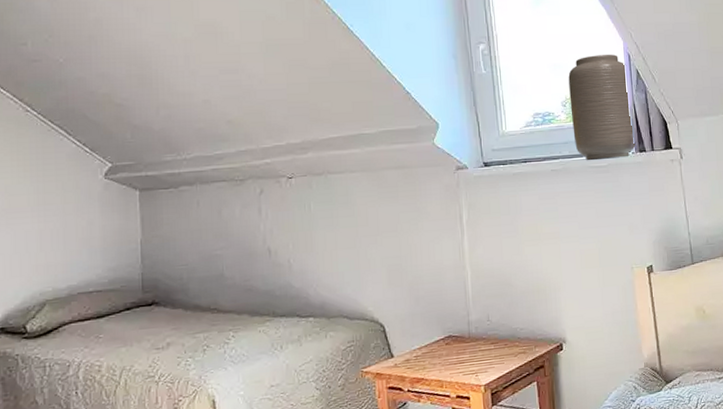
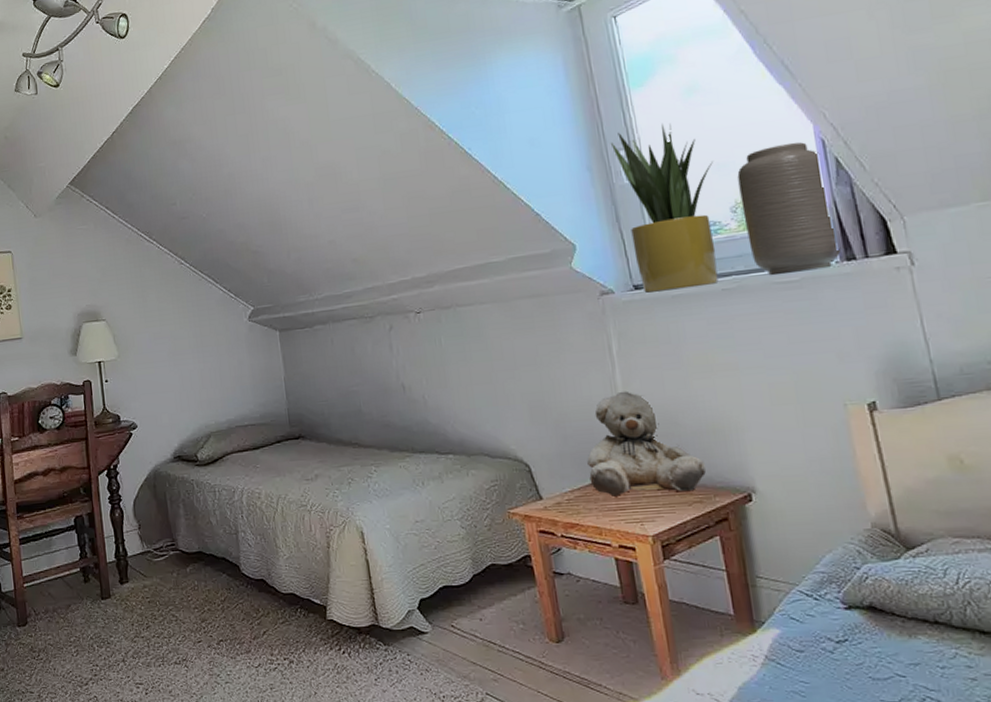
teddy bear: none [435,256,531,352] -> present [587,391,707,497]
planter: none [473,26,551,171] -> present [610,123,719,294]

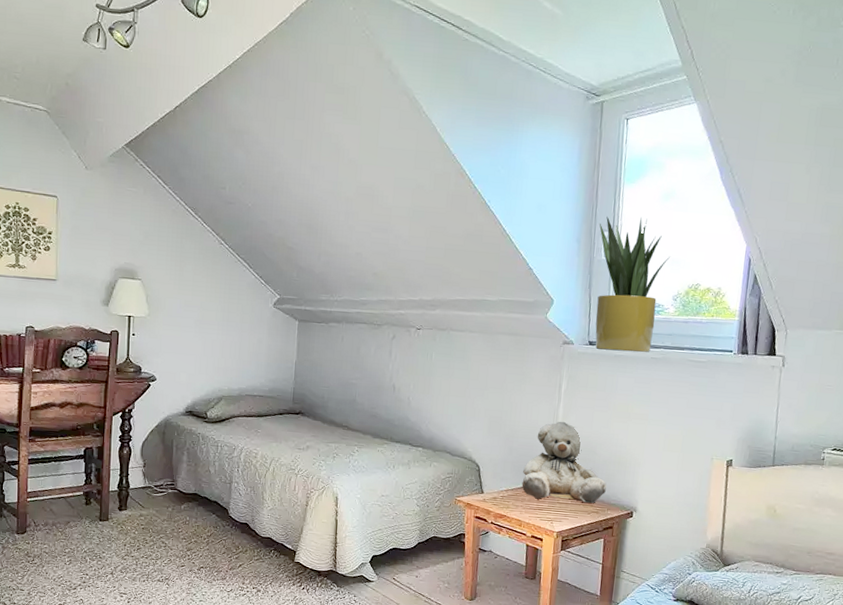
vase: present [737,142,842,276] -> none [678,255,746,357]

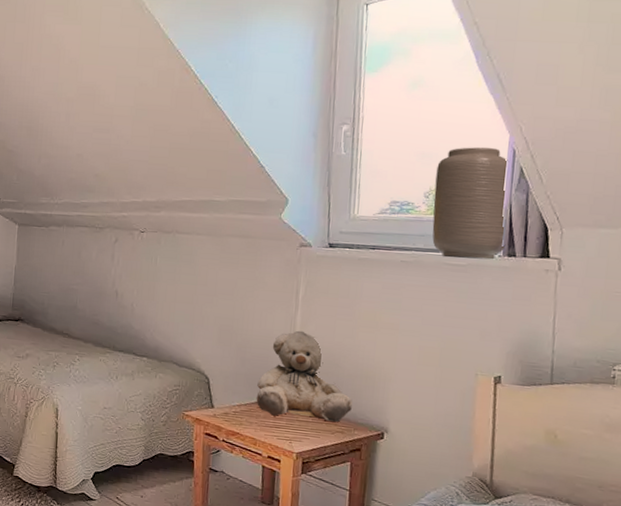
planter: present [595,216,670,353] -> none [335,108,420,256]
vase: none [678,255,746,357] -> present [432,147,509,260]

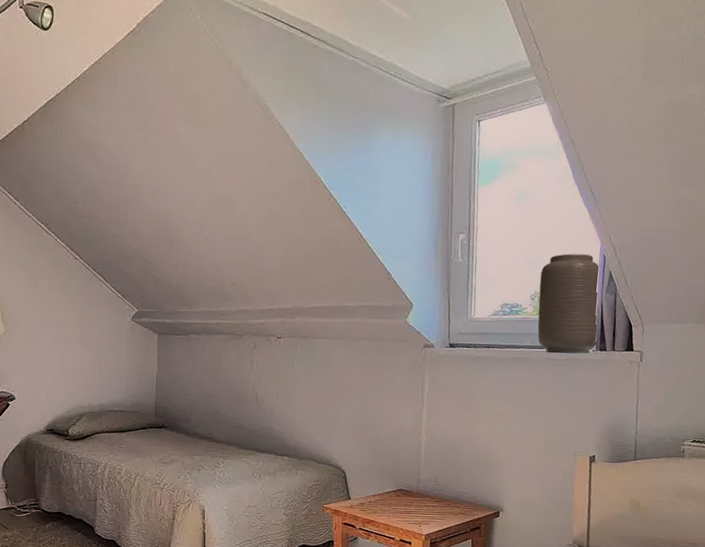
teddy bear: present [256,330,354,423] -> none [388,424,473,505]

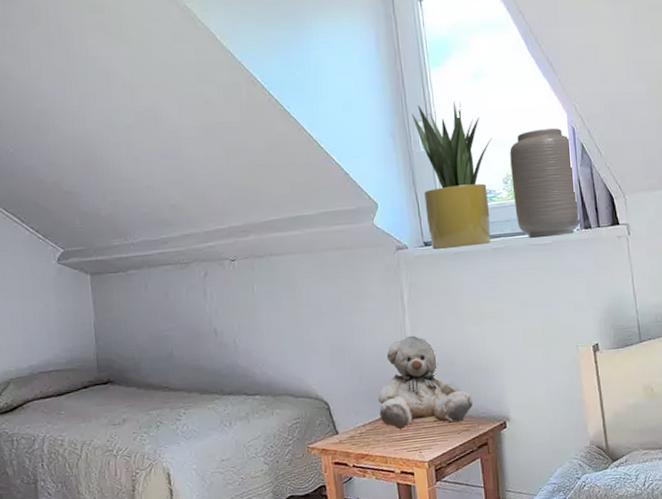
teddy bear: none [388,424,473,505] -> present [378,335,474,429]
planter: none [455,218,526,353] -> present [411,101,492,250]

